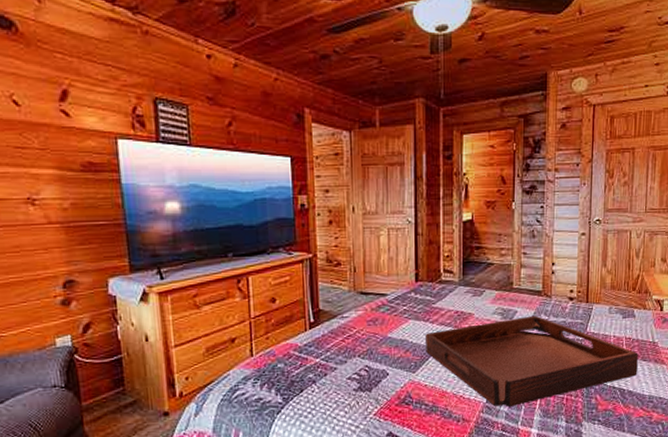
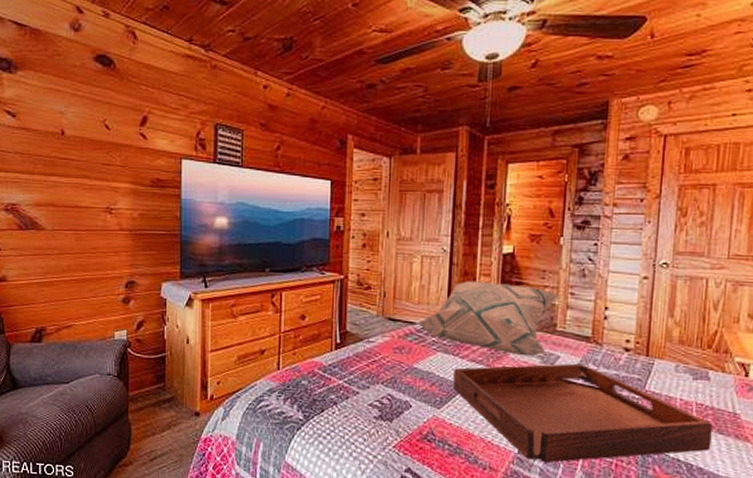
decorative pillow: none [389,248,514,315] -> present [418,281,559,356]

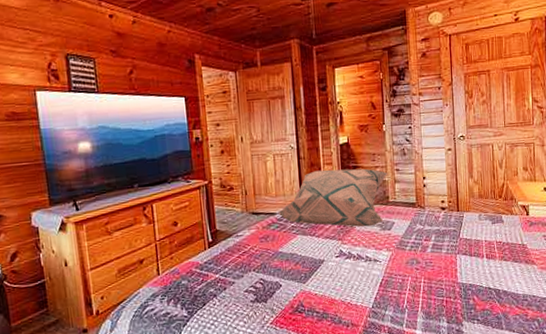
serving tray: present [453,363,713,463] -> none [313,225,510,311]

